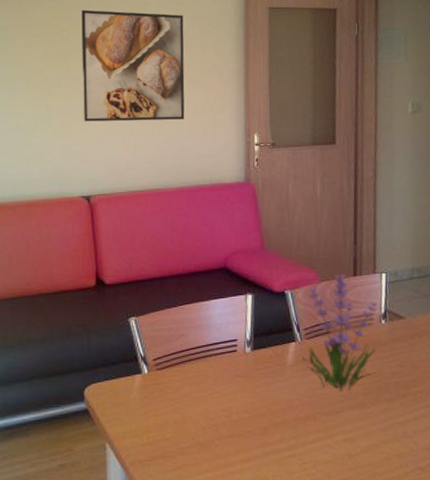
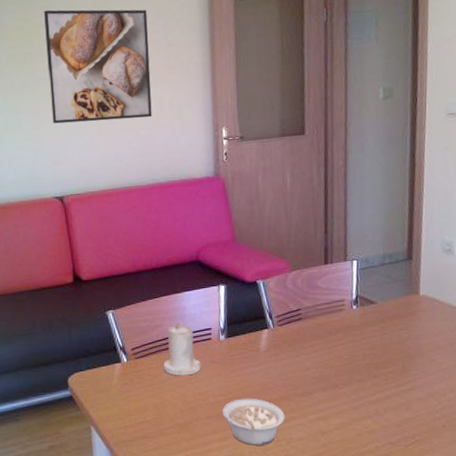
candle: none [186,332,226,390] -> present [163,322,202,376]
legume: none [246,416,311,468] -> present [222,398,285,446]
plant: present [301,274,377,391] -> none [274,262,349,373]

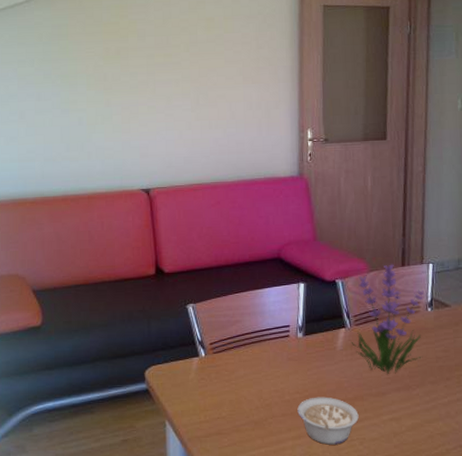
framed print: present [44,9,152,124] -> none [140,7,241,118]
candle: present [163,322,202,376] -> none [241,318,279,372]
plant: none [274,262,349,373] -> present [351,264,424,374]

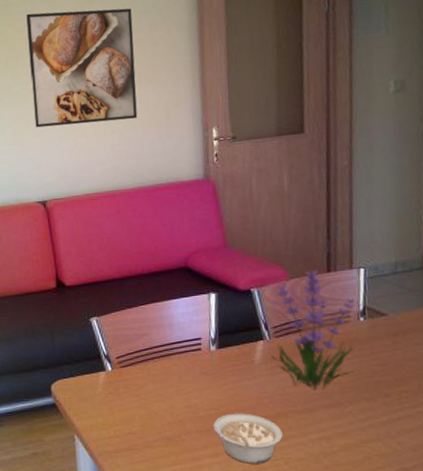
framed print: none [140,7,241,118] -> present [26,8,138,128]

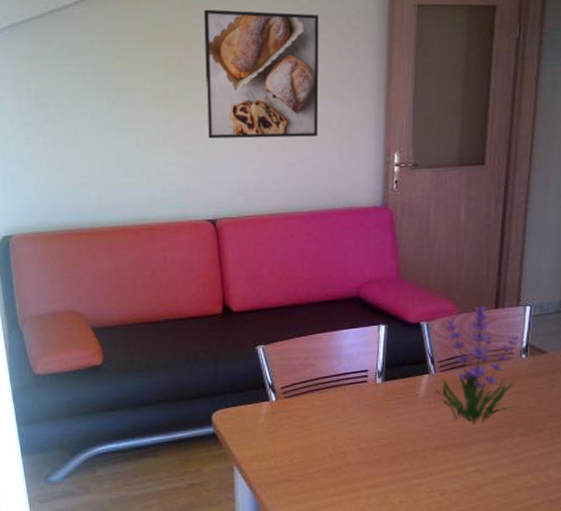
legume: present [213,413,283,464] -> none [374,446,440,495]

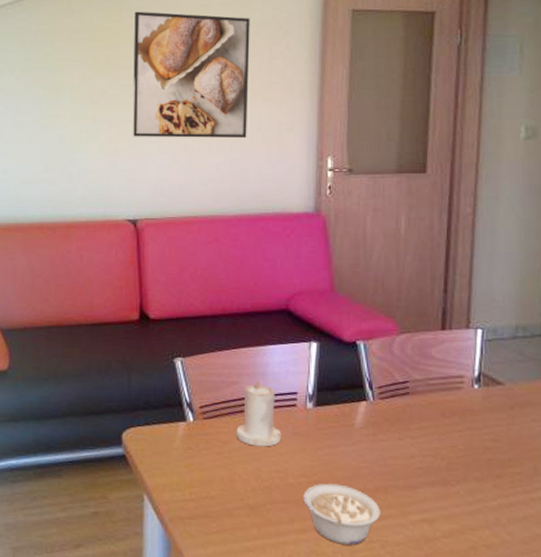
candle: none [314,362,355,419] -> present [236,381,282,447]
legume: none [374,446,440,495] -> present [303,483,380,546]
plant: present [434,306,519,424] -> none [373,326,470,464]

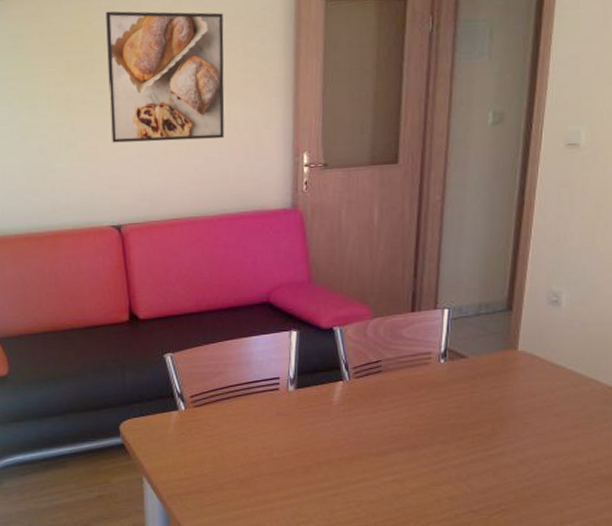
candle: present [236,381,282,447] -> none [224,369,267,428]
legume: present [303,483,380,546] -> none [287,455,356,506]

